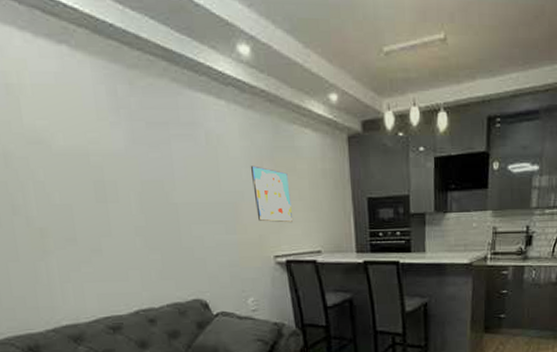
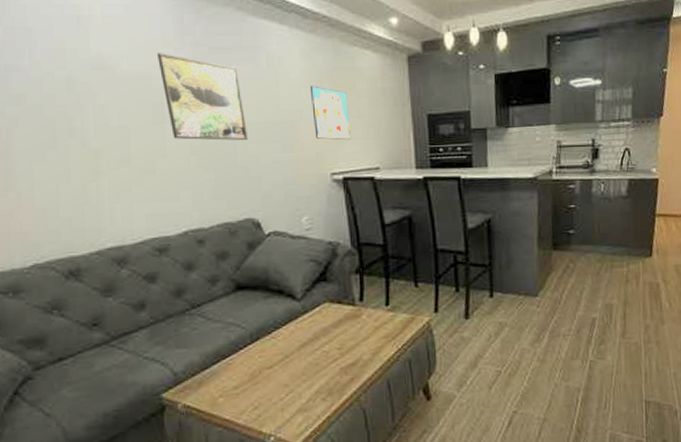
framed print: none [93,127,192,222] -> present [158,53,249,141]

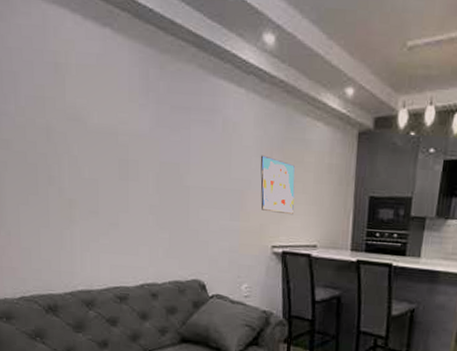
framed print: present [158,53,249,141] -> none [124,108,201,205]

